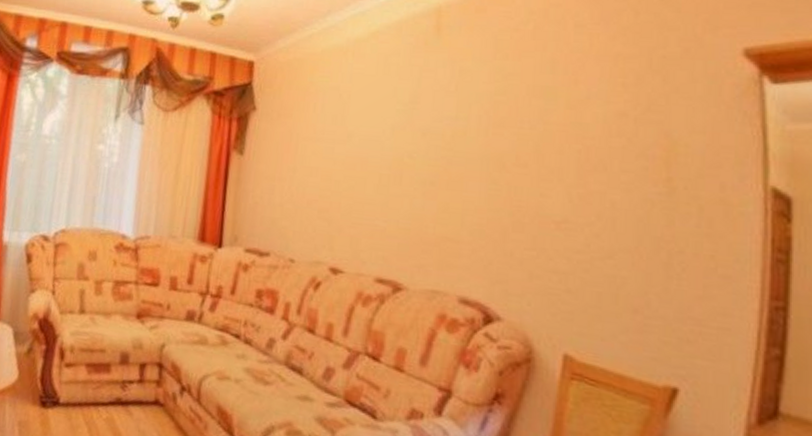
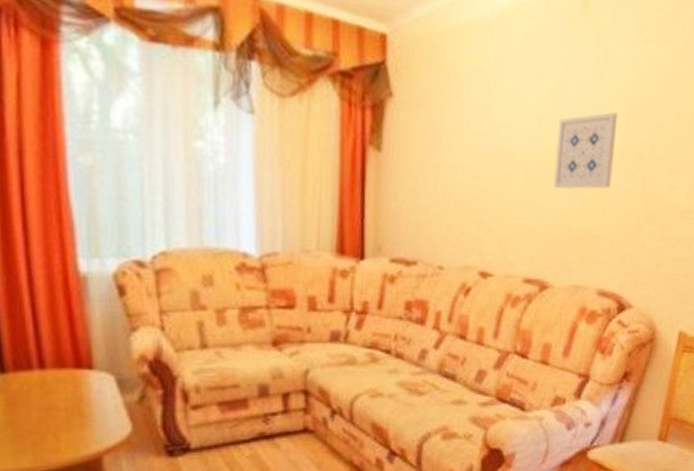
wall art: none [407,122,475,194] -> present [553,112,617,189]

